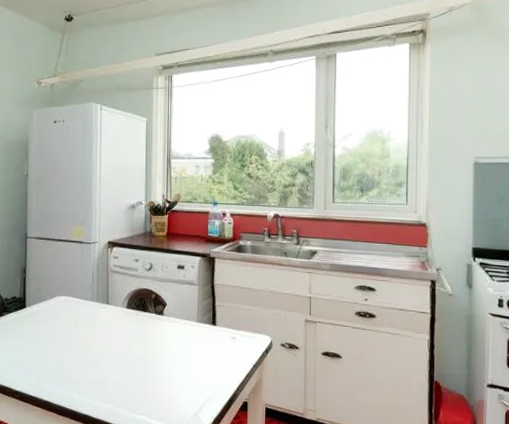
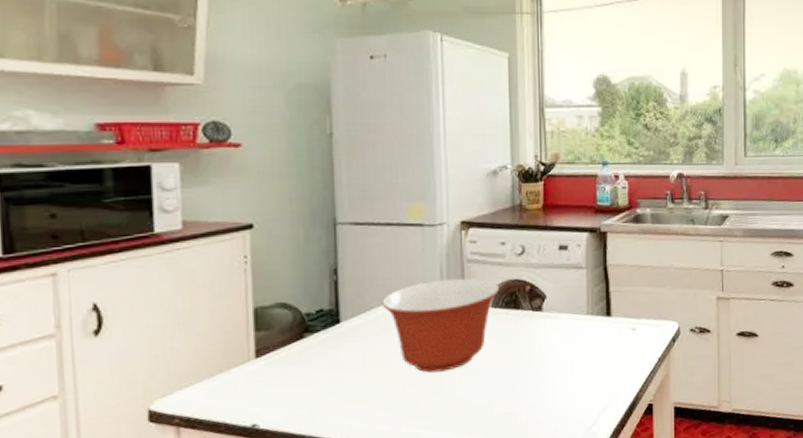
mixing bowl: none [52,283,133,352] -> present [381,278,500,373]

